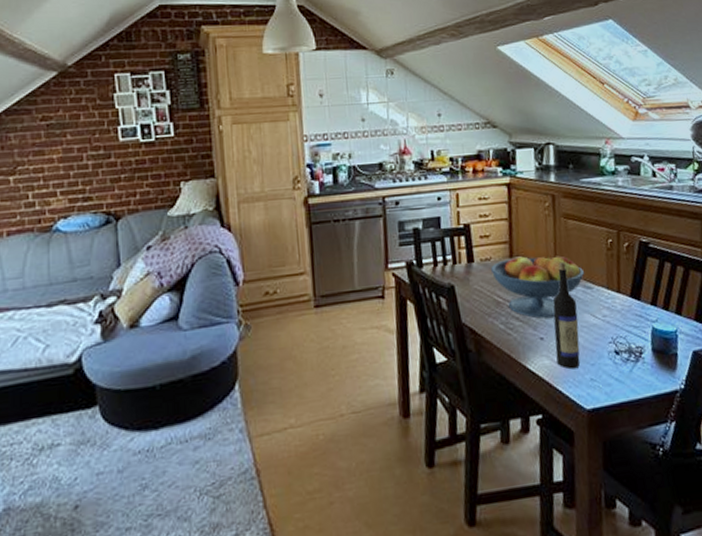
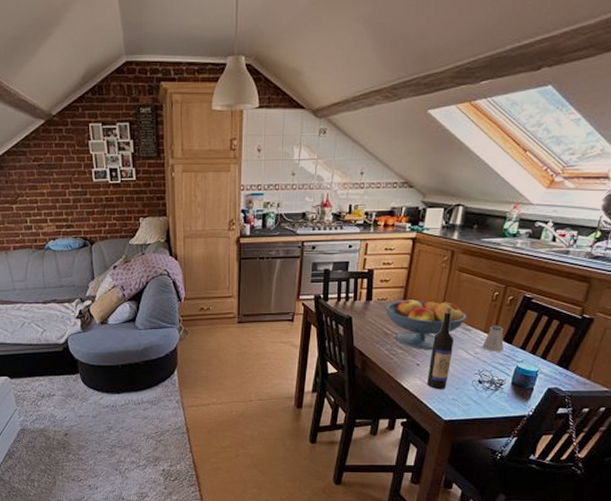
saltshaker: none [609,278,633,313] -> present [482,325,504,352]

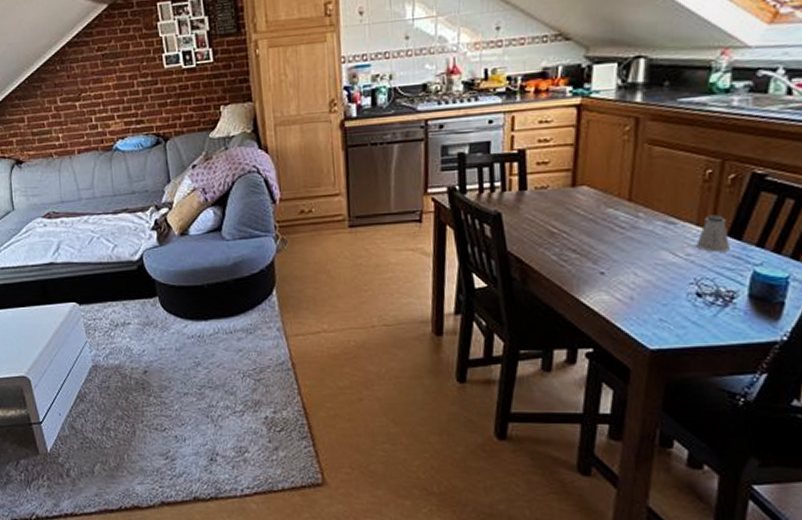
fruit bowl: present [385,298,467,349] -> none [547,184,669,252]
wine bottle: present [427,307,453,390] -> none [618,193,652,307]

